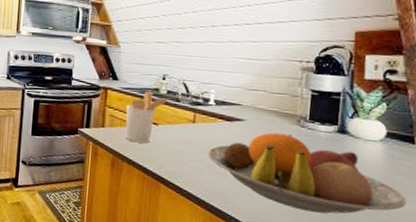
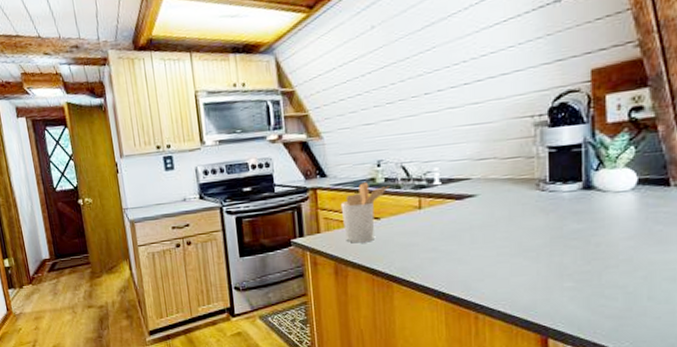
fruit bowl: present [207,132,406,214] -> none [439,202,666,282]

